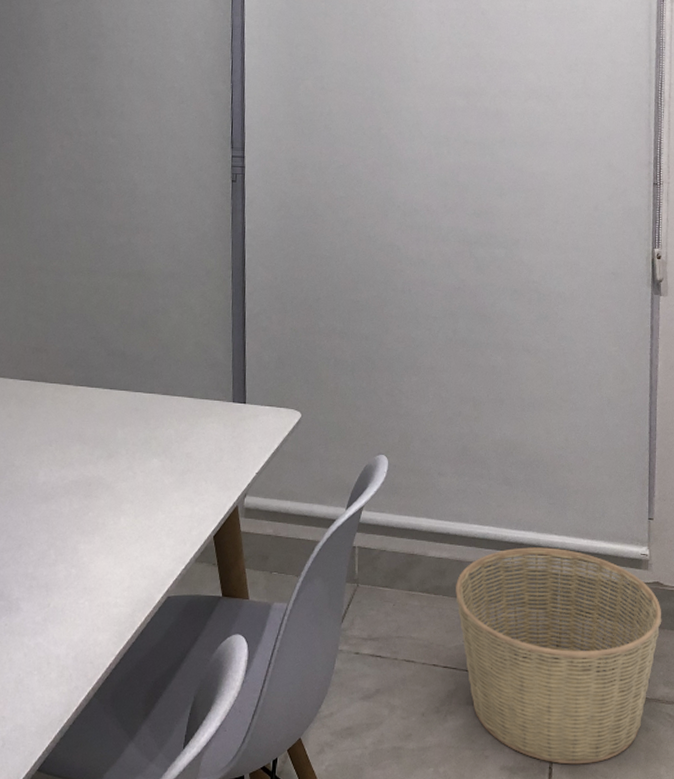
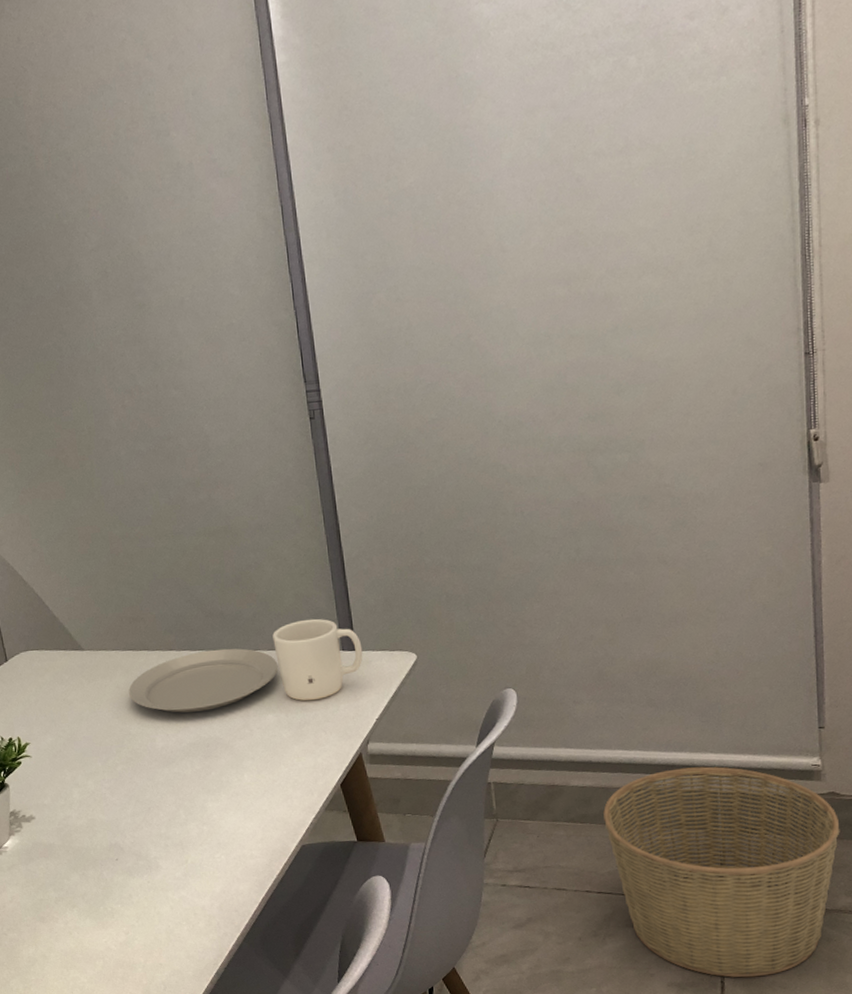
plate: none [20,388,170,449] -> present [129,648,279,713]
mug: none [168,368,252,449] -> present [272,618,363,701]

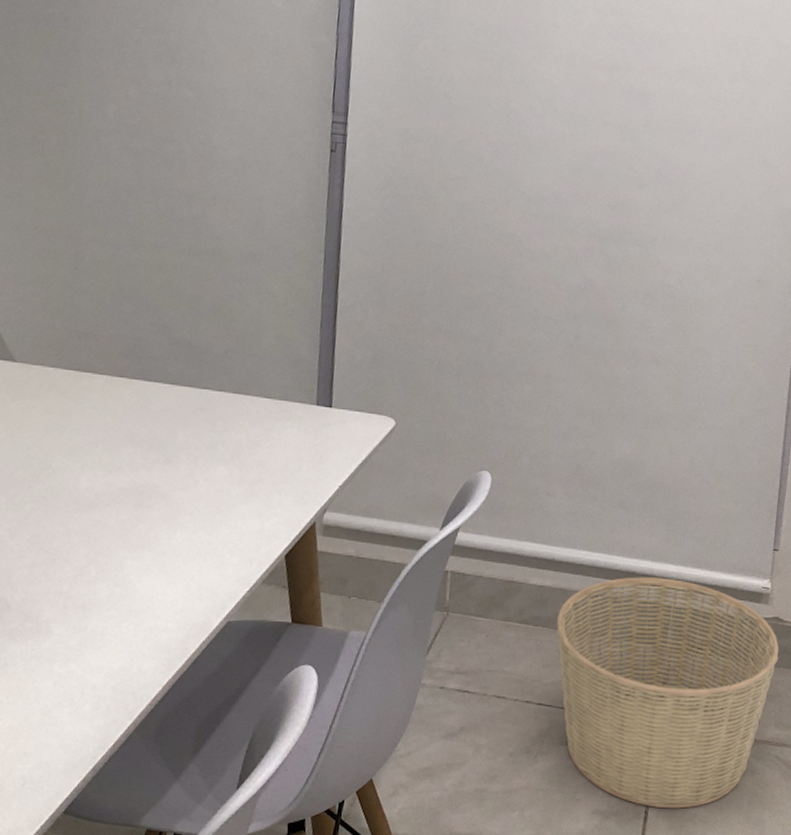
plate: present [129,648,279,713] -> none [59,383,242,452]
mug: present [272,618,363,701] -> none [241,365,339,457]

